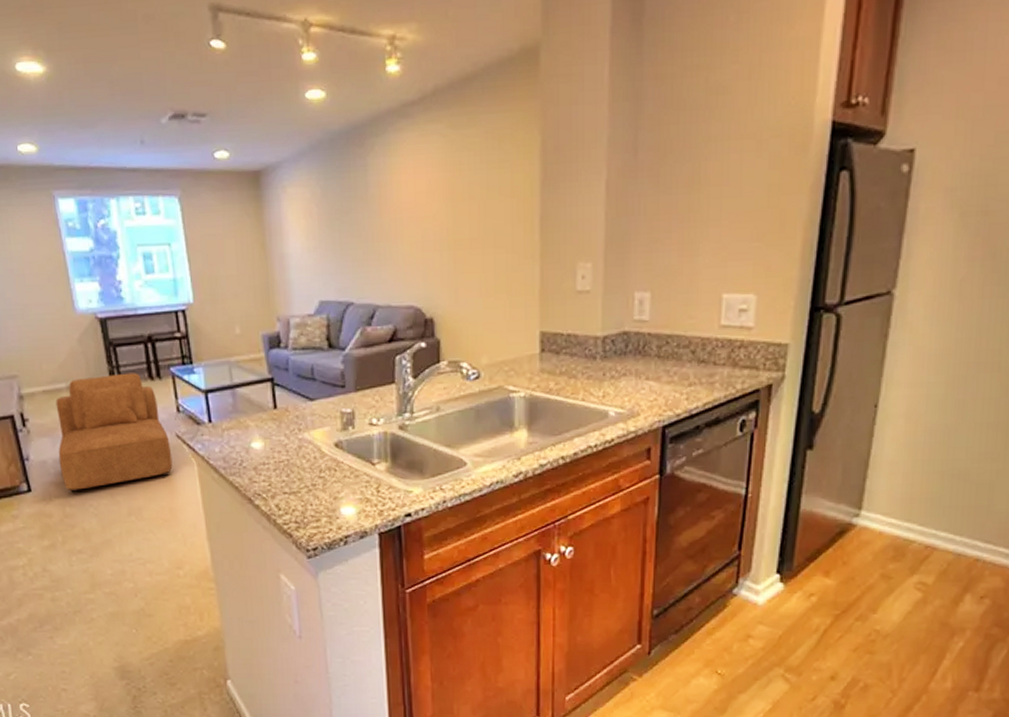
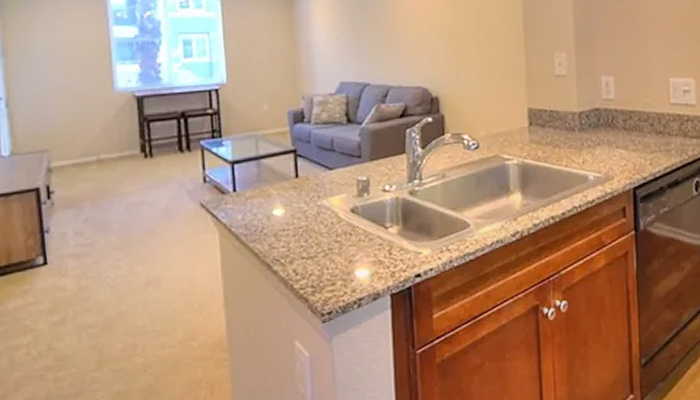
armchair: present [55,373,173,493] -> none [80,146,195,265]

